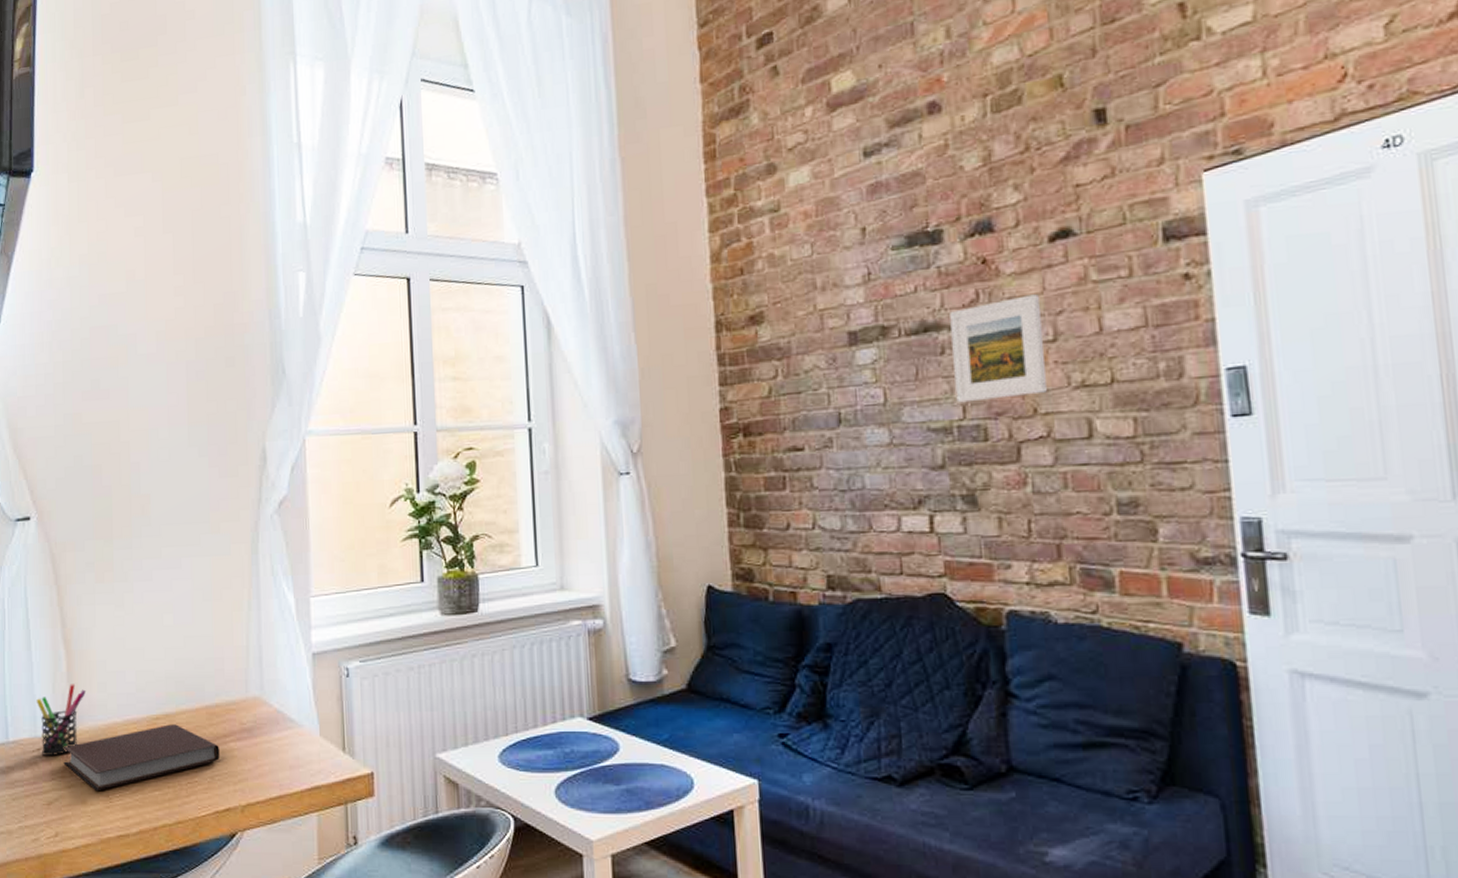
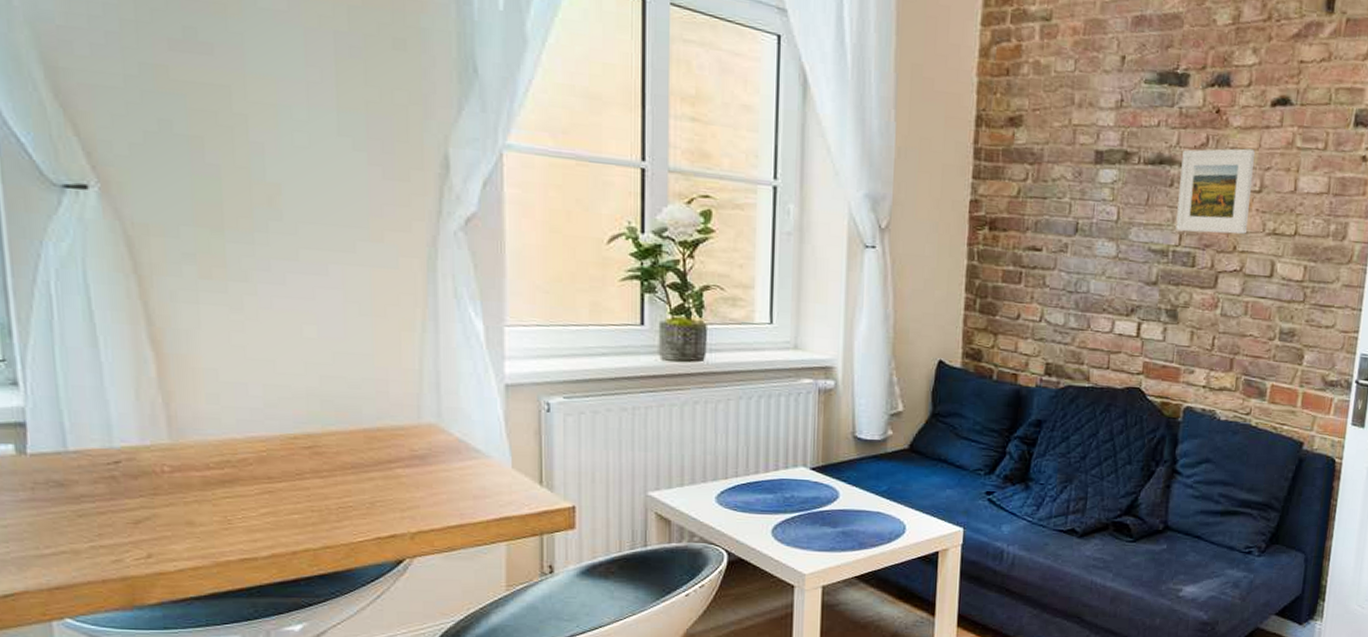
pen holder: present [36,684,87,756] -> none [110,392,189,470]
notebook: present [63,724,220,792] -> none [155,445,382,512]

